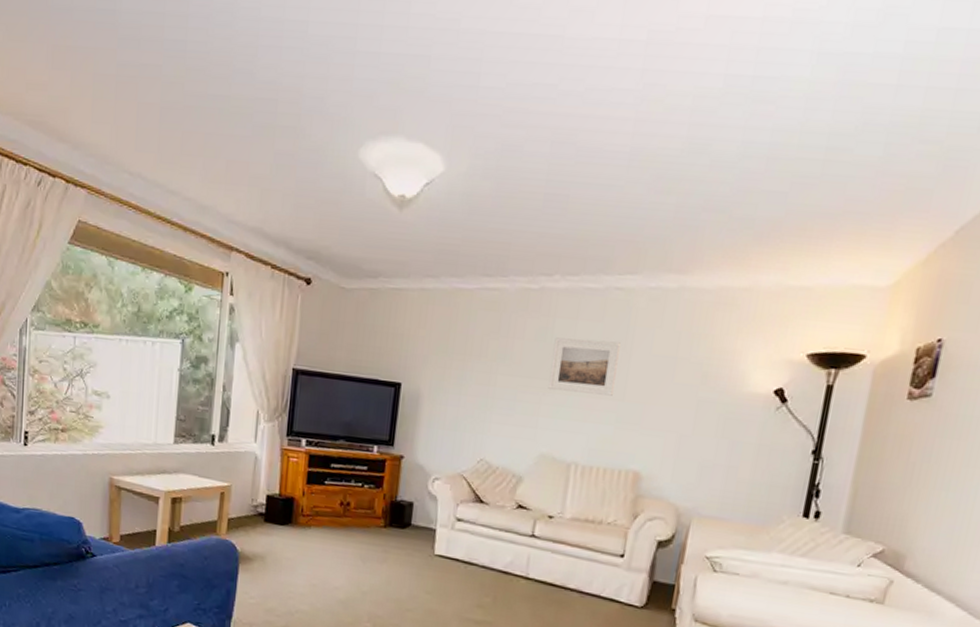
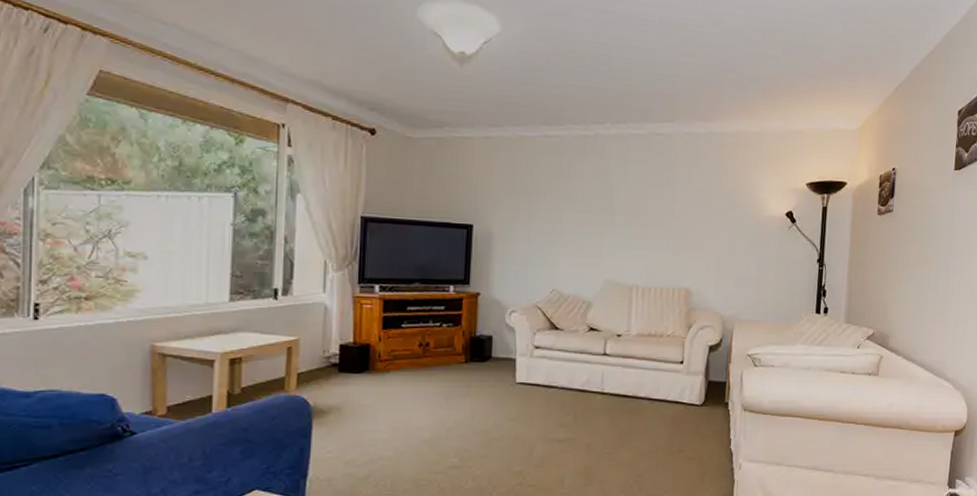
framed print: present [548,337,621,396] -> none [608,177,665,225]

